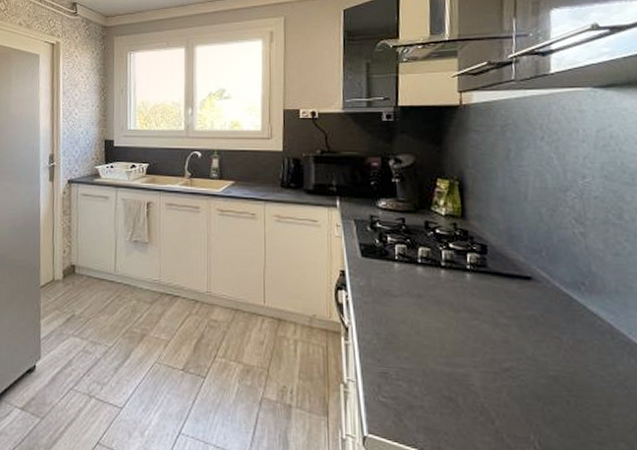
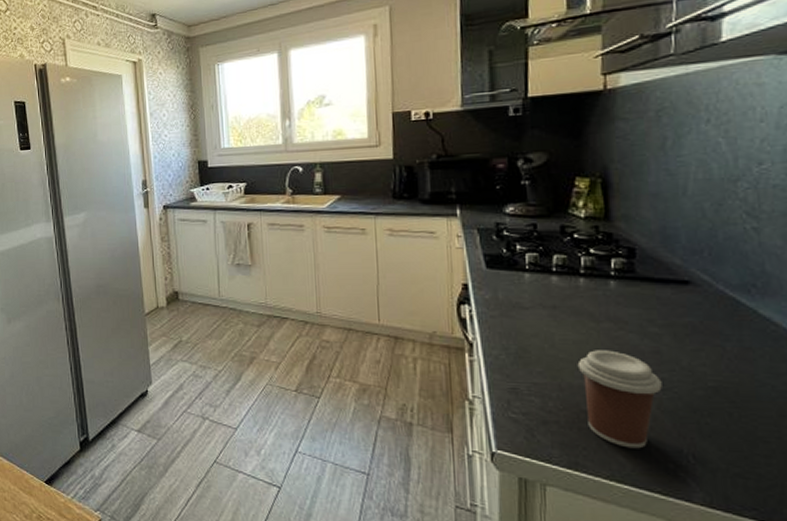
coffee cup: none [439,338,511,435] -> present [577,350,662,449]

